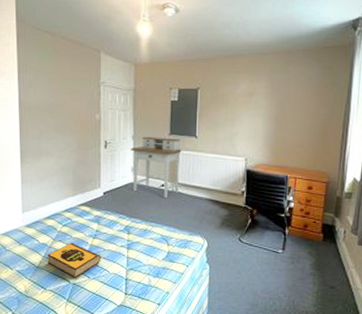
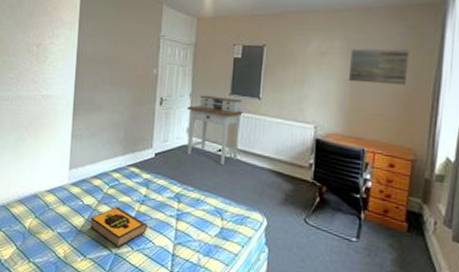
wall art: none [274,87,324,119] -> present [349,48,410,86]

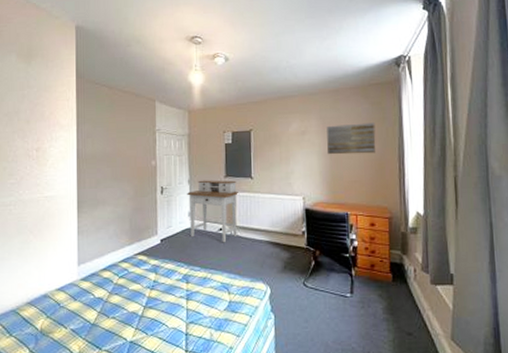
hardback book: present [90,207,147,248] -> none [103,295,159,335]

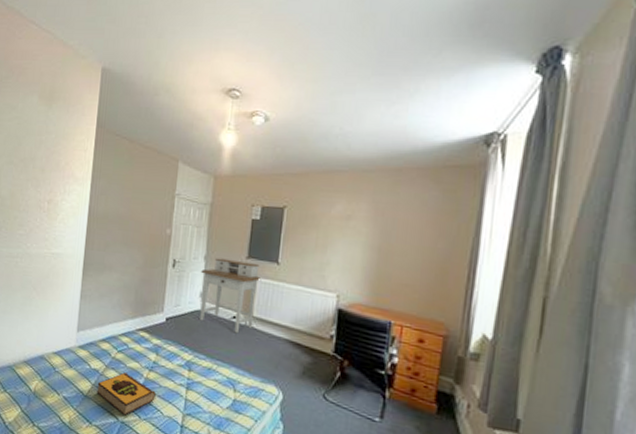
hardback book: none [103,295,159,335] -> present [96,372,156,416]
wall art: present [327,122,376,155] -> none [376,212,444,254]

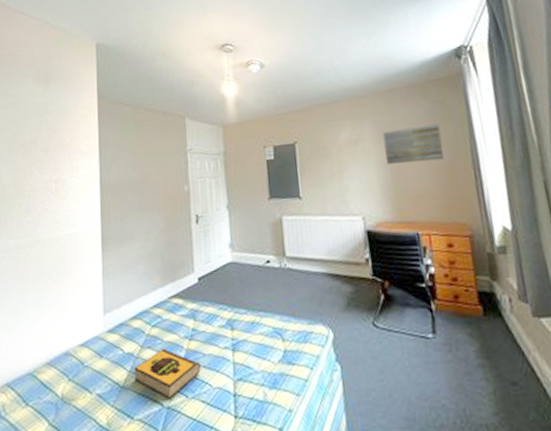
desk: present [199,258,262,334] -> none [226,202,288,278]
wall art: none [376,212,444,254] -> present [383,124,444,165]

